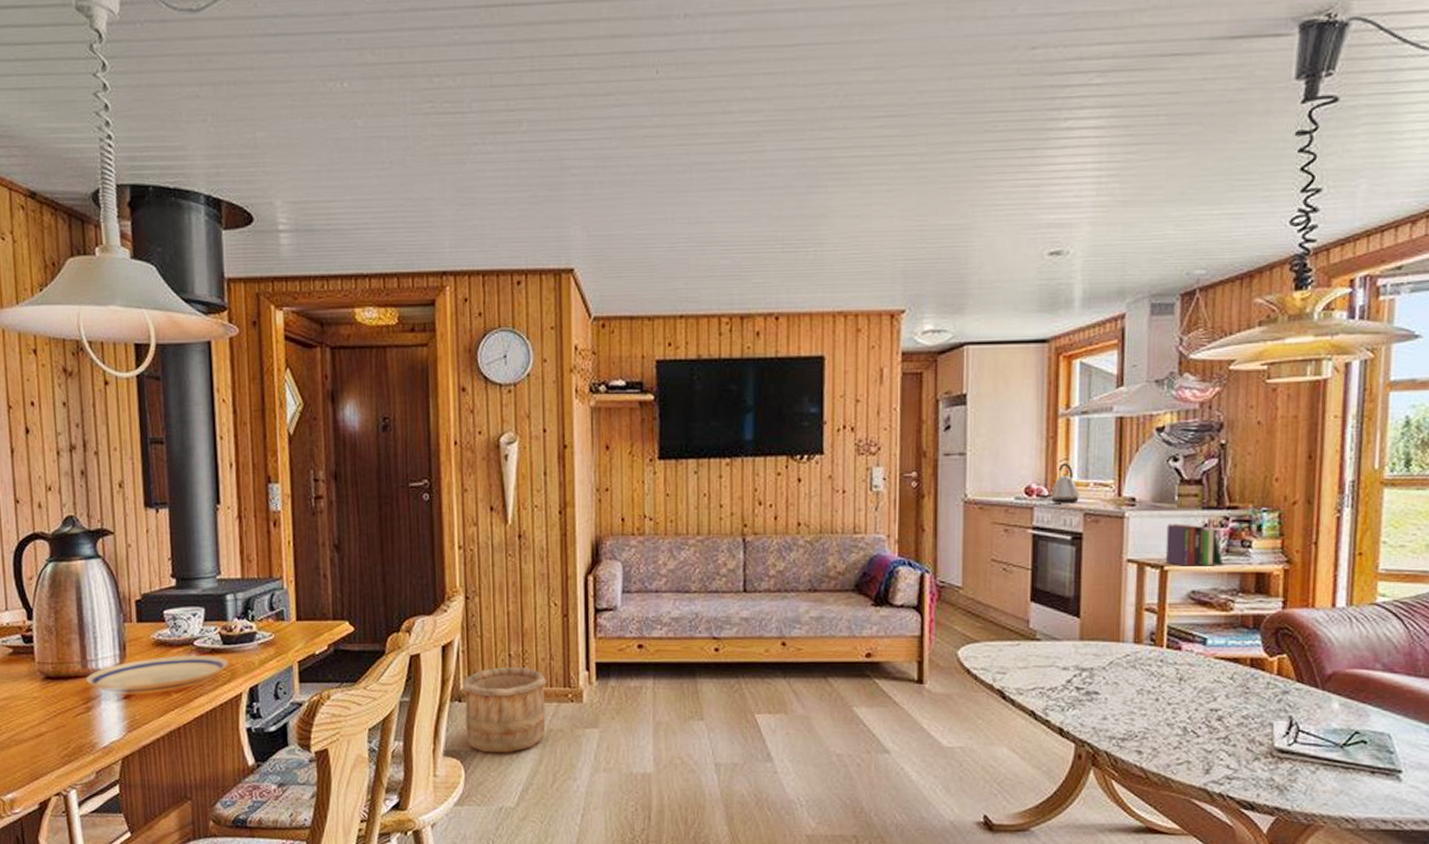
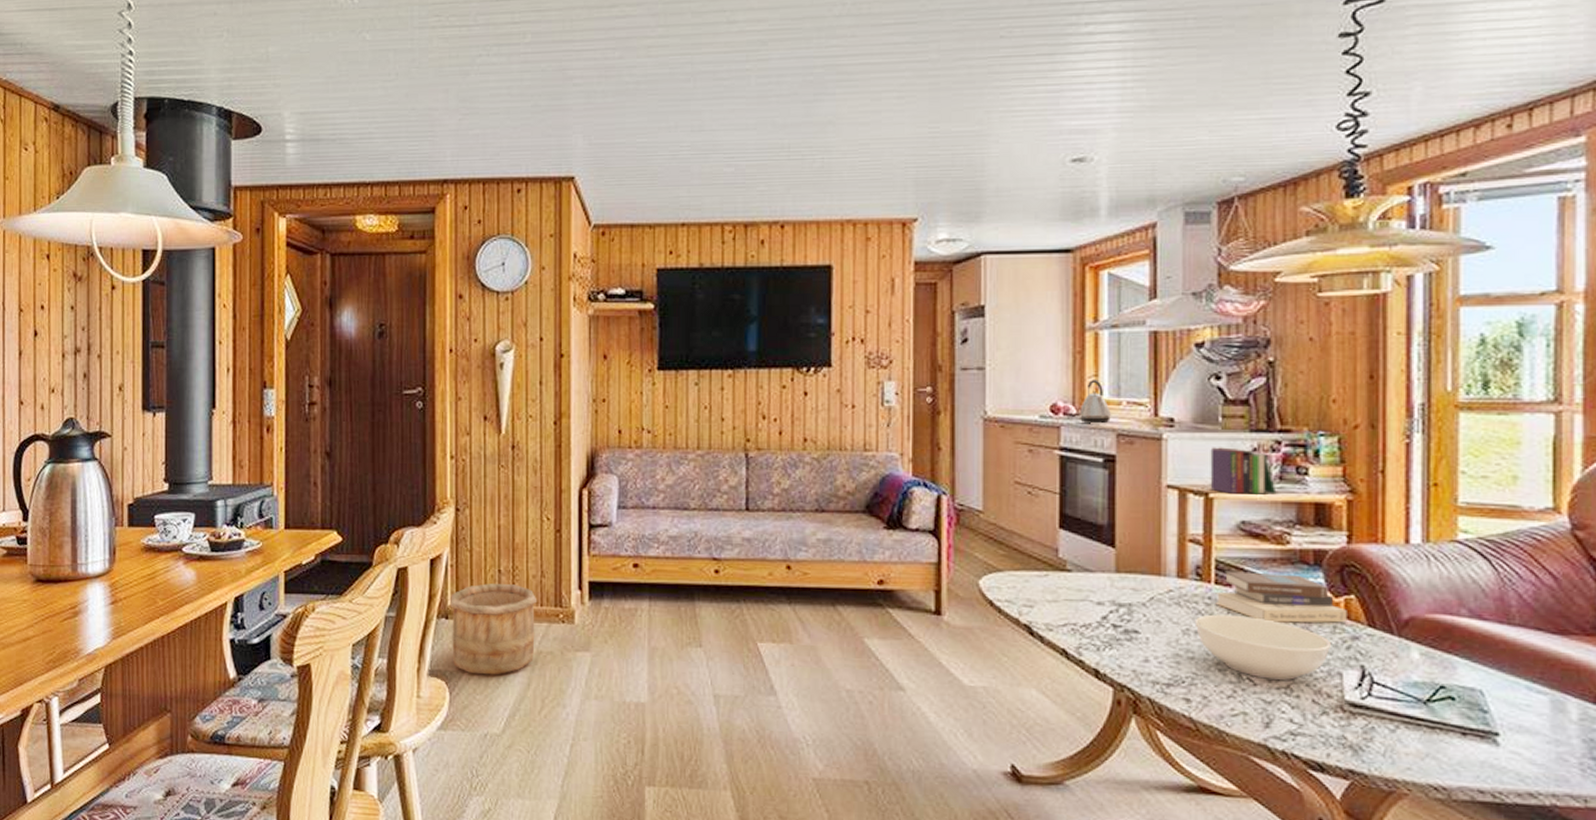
plate: present [86,654,229,696] -> none [75,561,216,602]
bowl: none [1148,675,1266,731] -> present [1194,614,1332,680]
books: none [1166,636,1280,681] -> present [1215,571,1347,623]

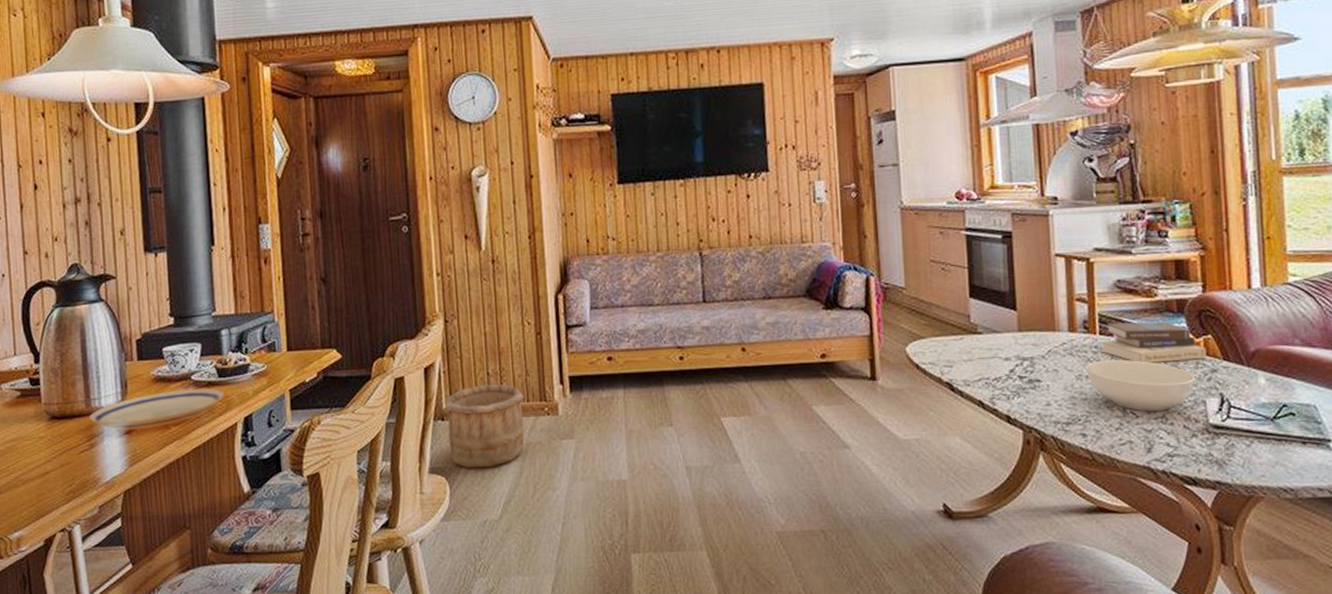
plate: none [75,561,216,602] -> present [90,388,225,431]
kettle: present [1078,380,1112,424] -> none [979,168,1007,207]
books: present [1210,447,1277,495] -> none [1088,218,1144,258]

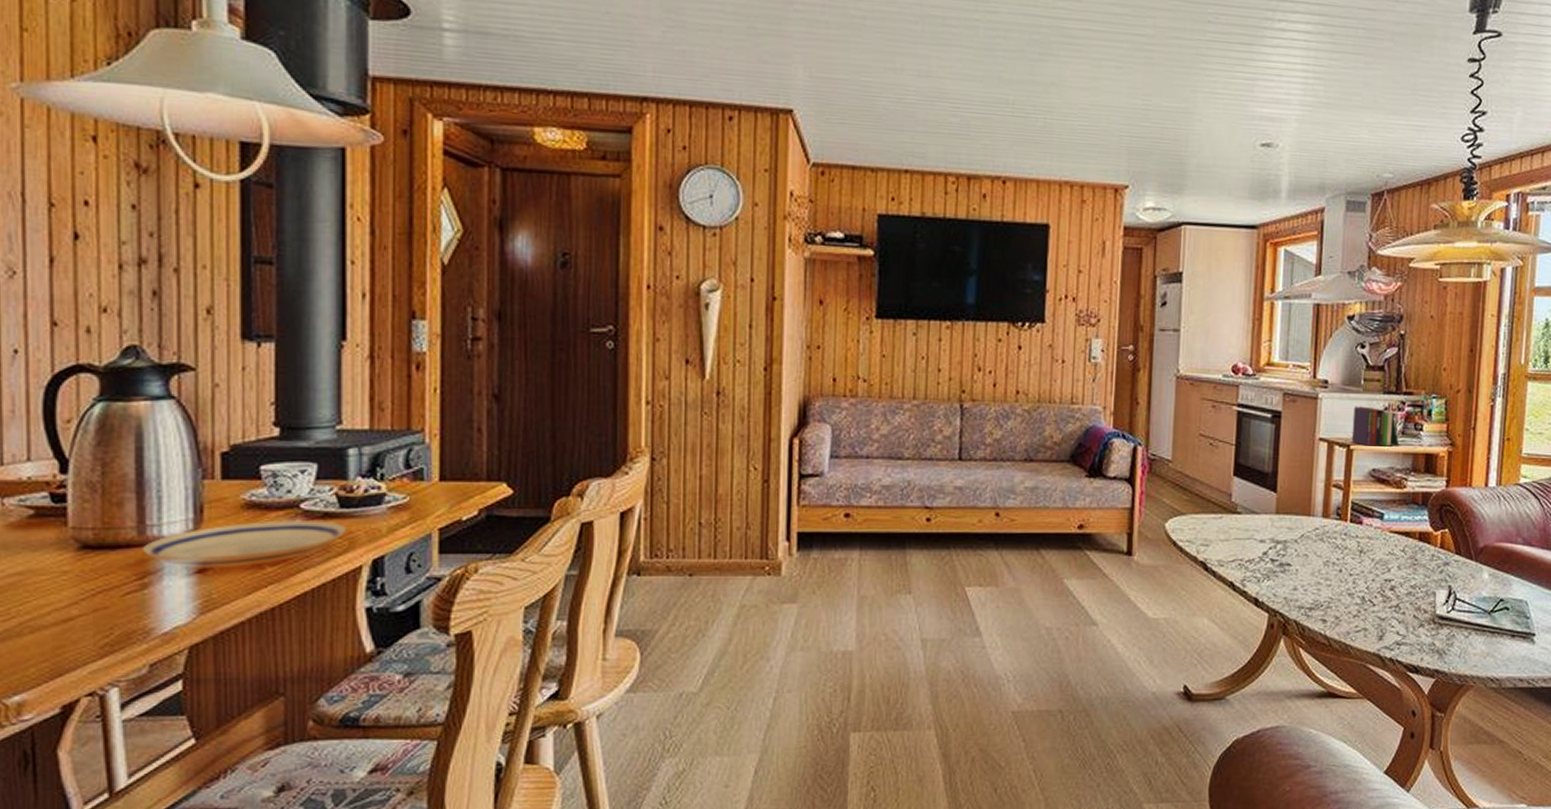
wooden bucket: present [444,384,524,468] -> none [642,537,742,632]
bowl: present [1085,359,1196,411] -> none [1333,548,1430,600]
books: none [1088,218,1144,258] -> present [1351,406,1400,447]
books: present [1100,321,1207,363] -> none [1349,511,1442,553]

